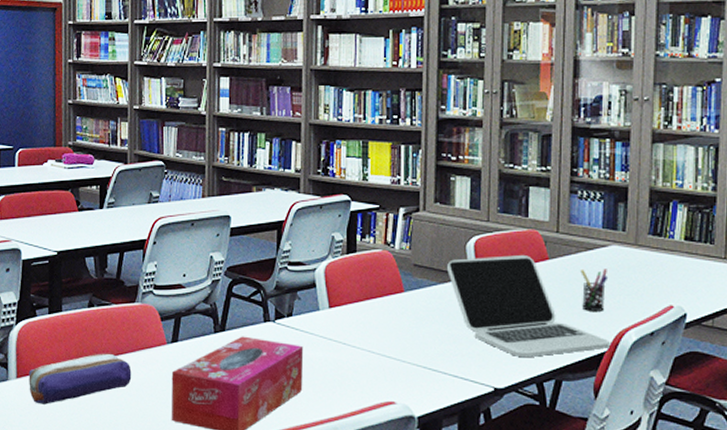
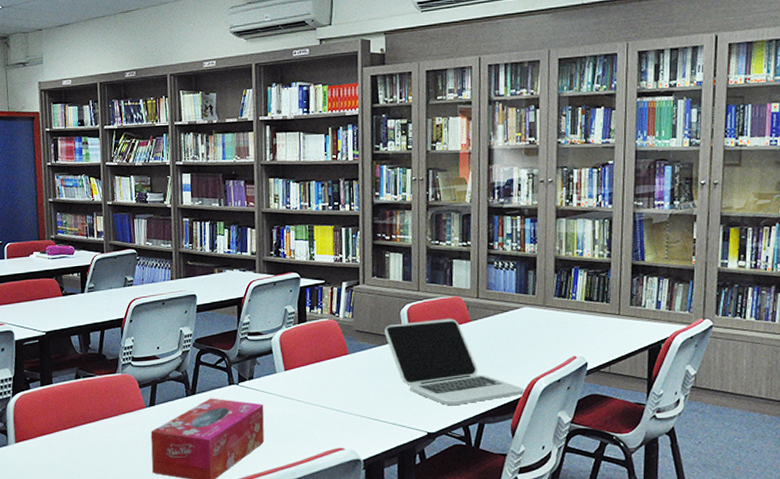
pencil case: present [29,353,132,405] -> none [26,418,116,465]
pen holder: present [580,269,609,311] -> none [498,327,522,364]

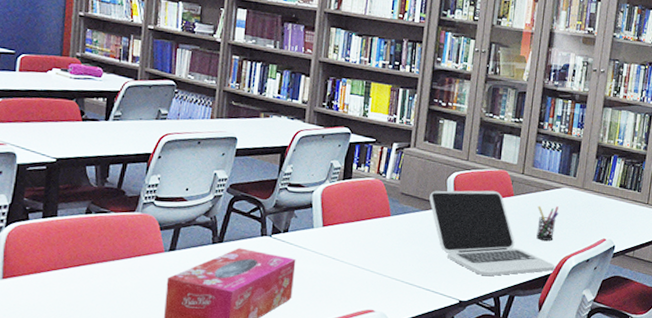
pen holder: none [498,327,522,364] -> present [536,206,559,241]

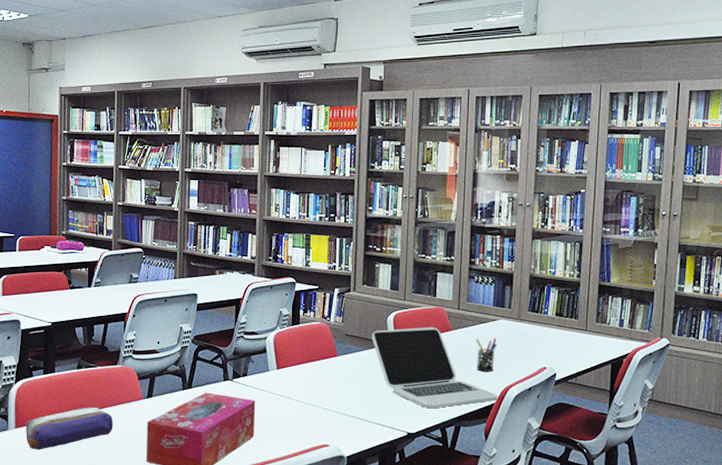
pencil case: none [15,258,127,305] -> present [26,407,113,450]

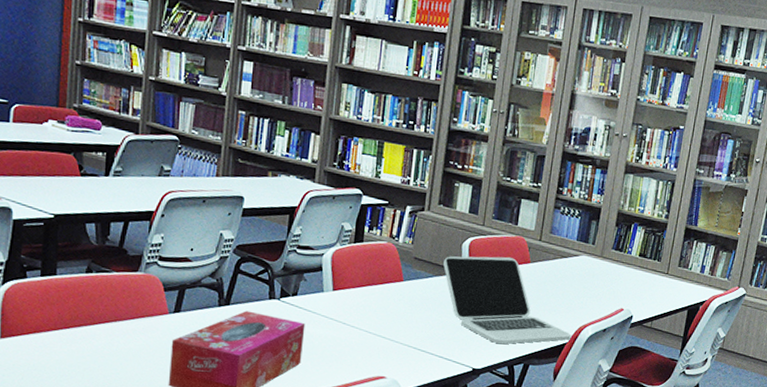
pencil case: present [26,407,113,450] -> none [14,318,130,366]
pen holder: present [476,338,497,372] -> none [552,274,577,310]

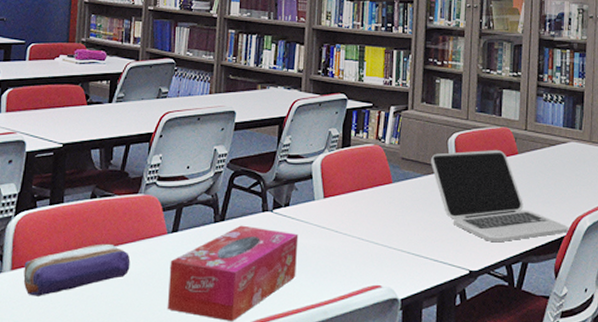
pencil case: none [14,318,130,366] -> present [23,243,131,296]

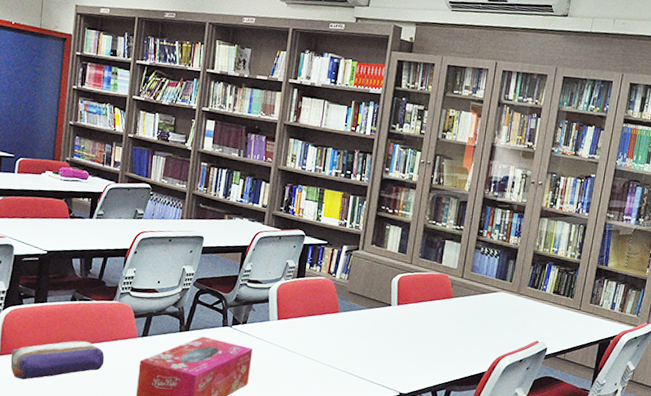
laptop: present [431,149,568,243] -> none [375,290,489,372]

